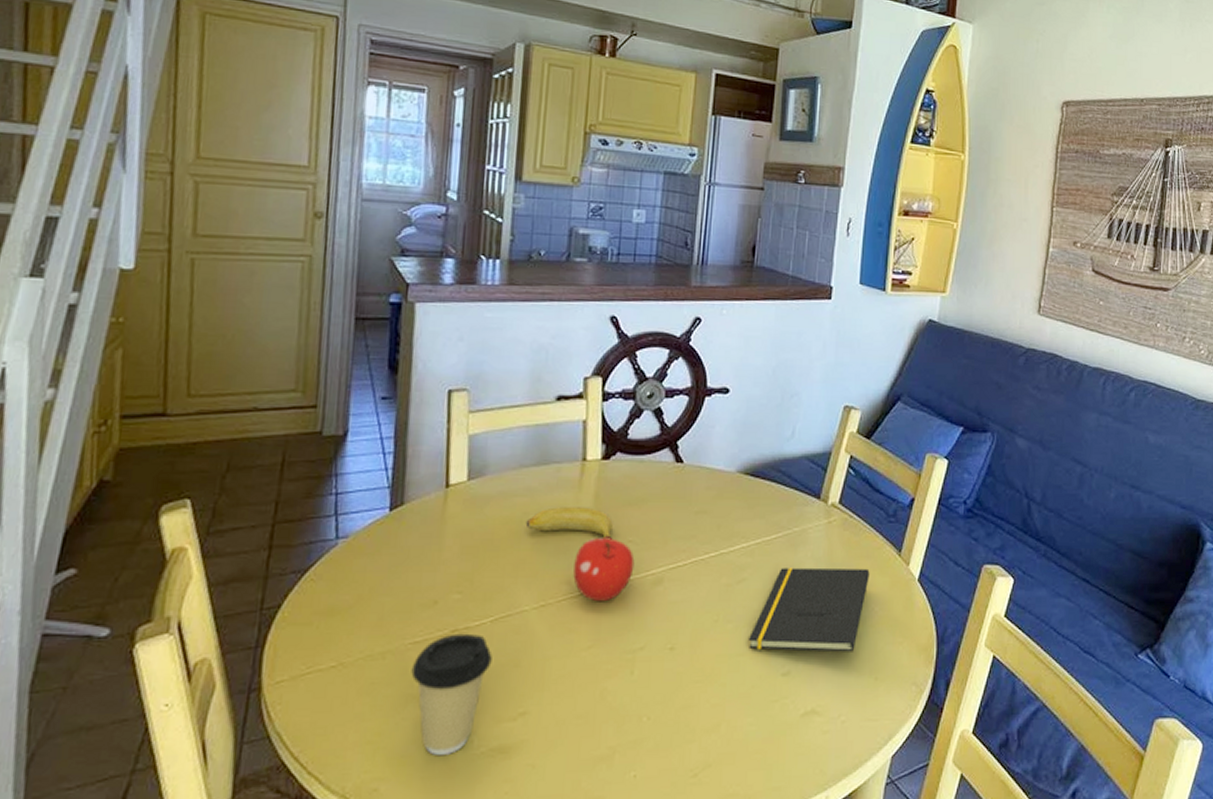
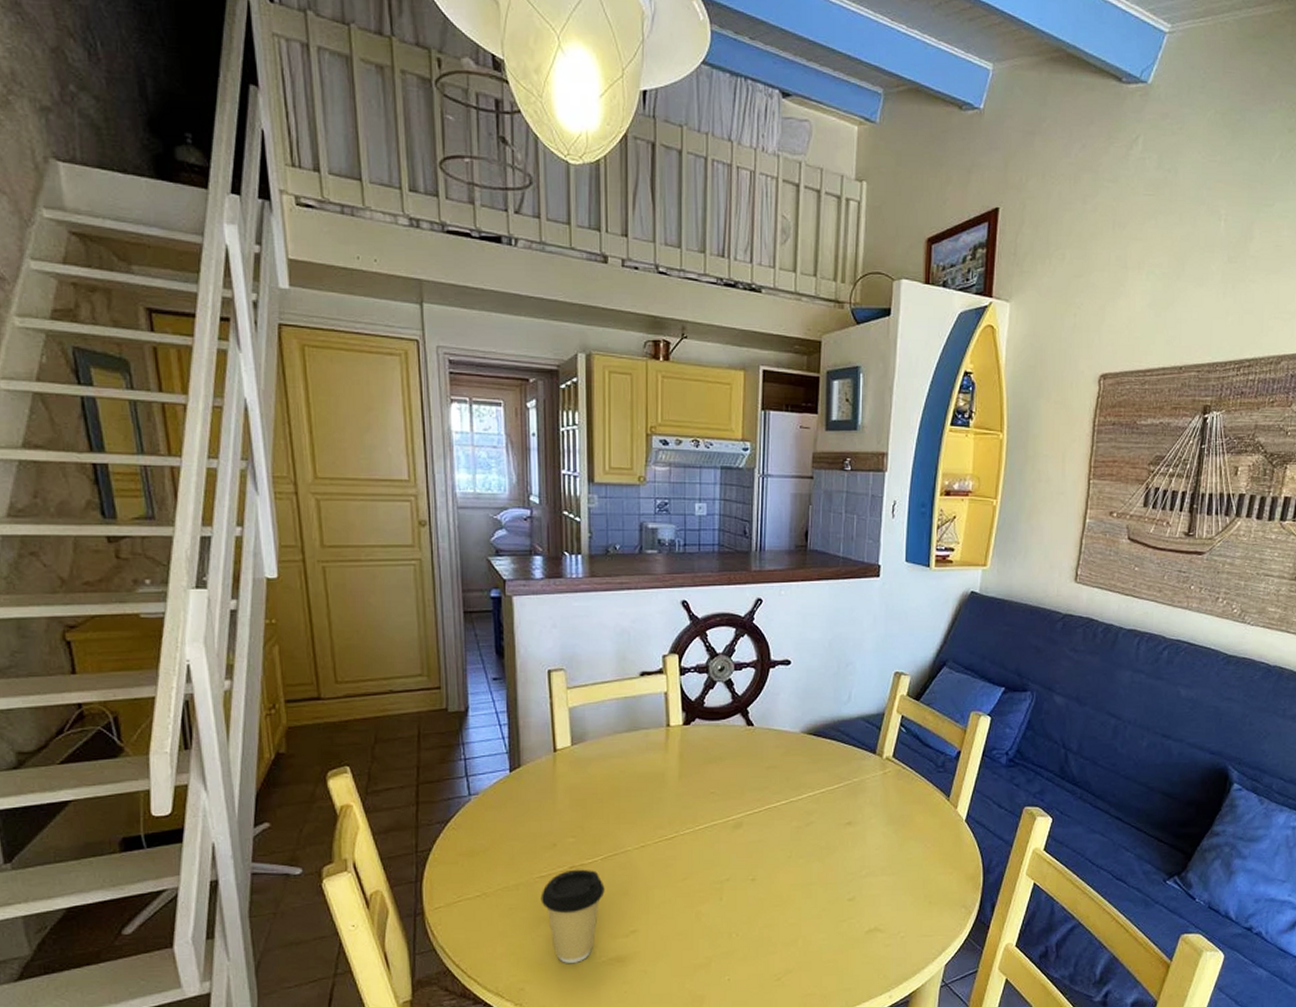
banana: present [525,507,613,540] -> none [623,765,696,792]
fruit: present [573,538,635,602] -> none [666,790,717,843]
notepad: present [749,567,870,653] -> none [819,812,922,881]

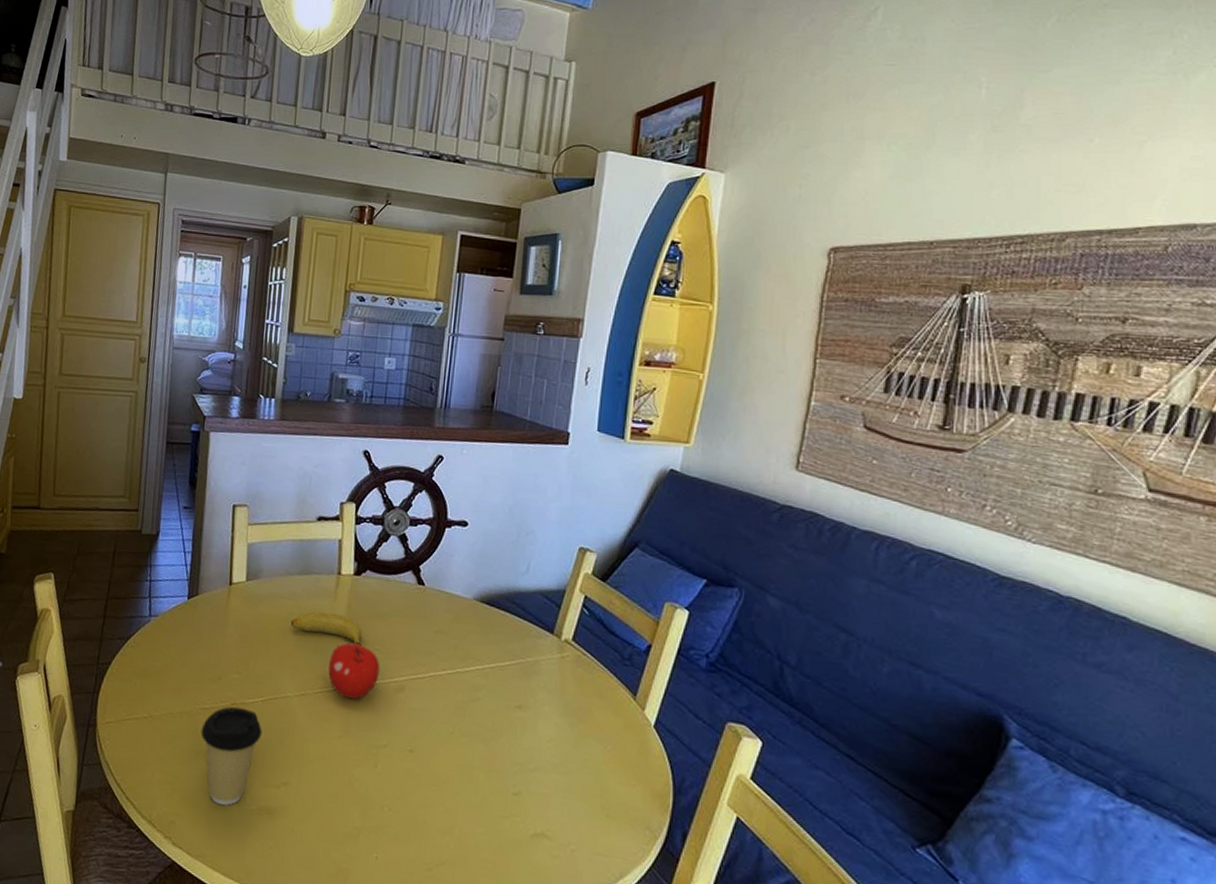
banana: none [623,765,696,792] -> present [290,611,362,646]
fruit: none [666,790,717,843] -> present [328,642,380,700]

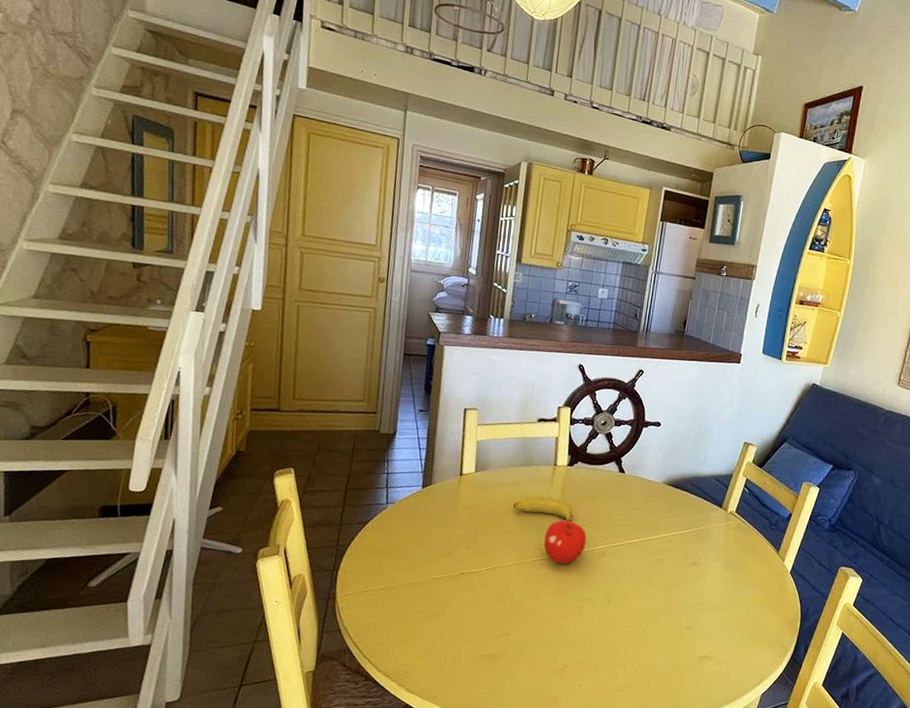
coffee cup: present [200,706,262,806] -> none [432,575,487,655]

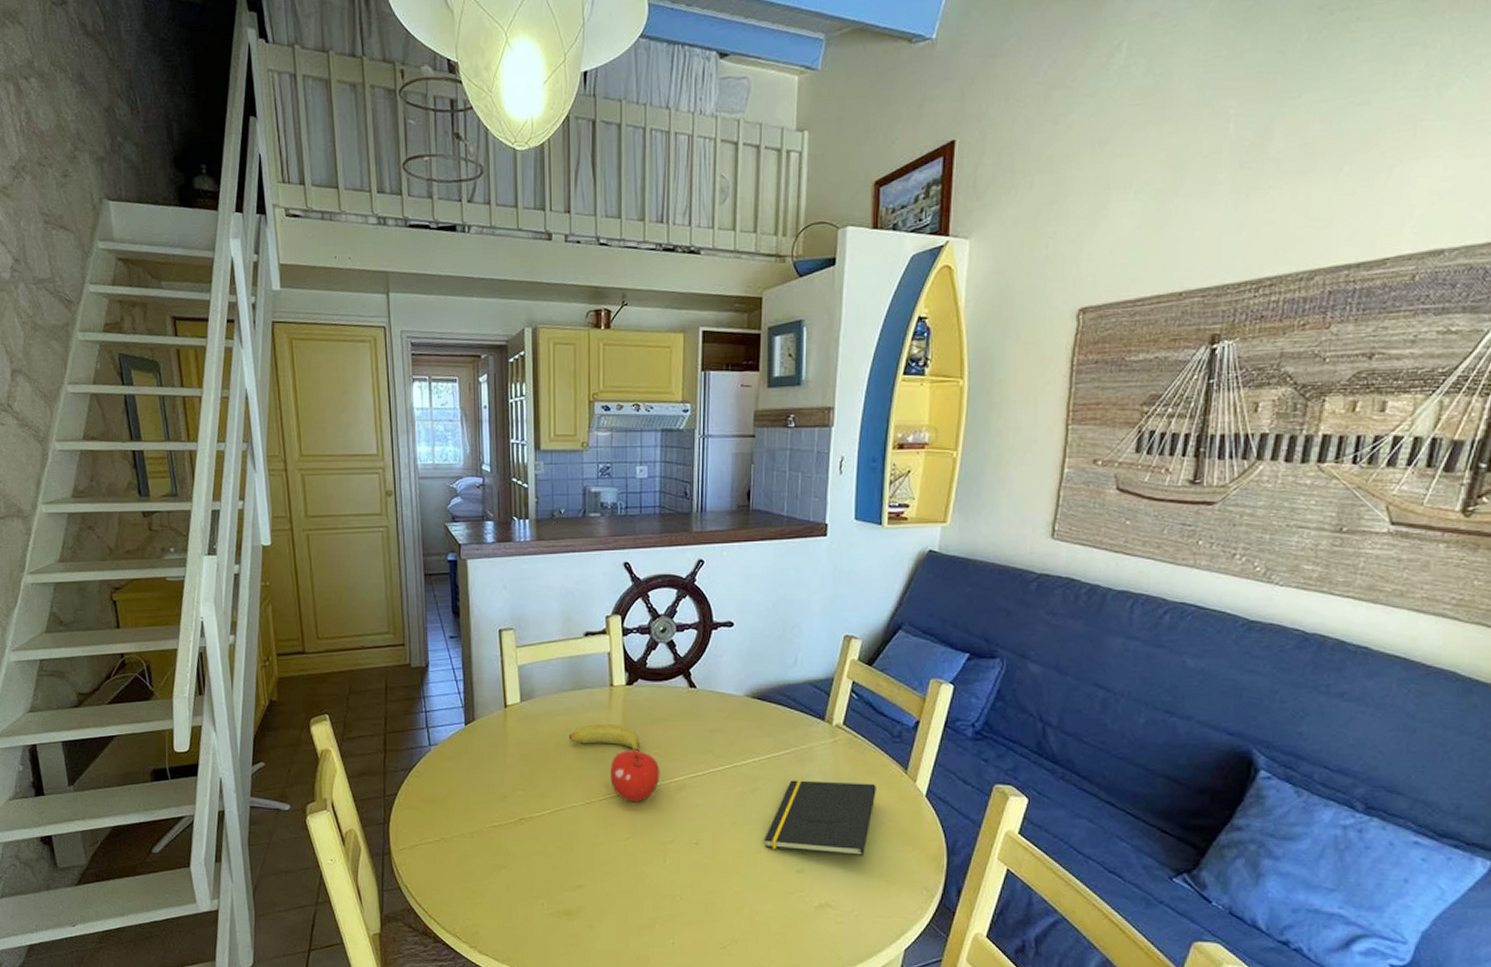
notepad: none [664,554,755,618] -> present [765,780,876,857]

